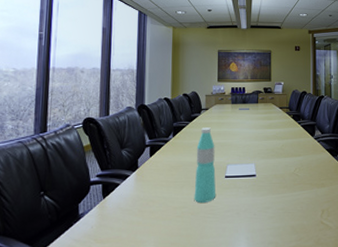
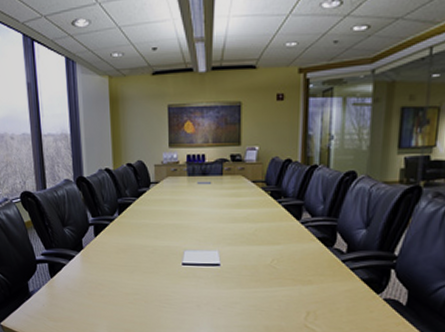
water bottle: present [194,127,216,203] -> none [146,205,172,291]

